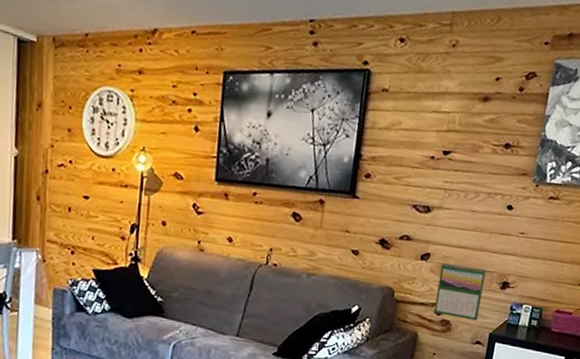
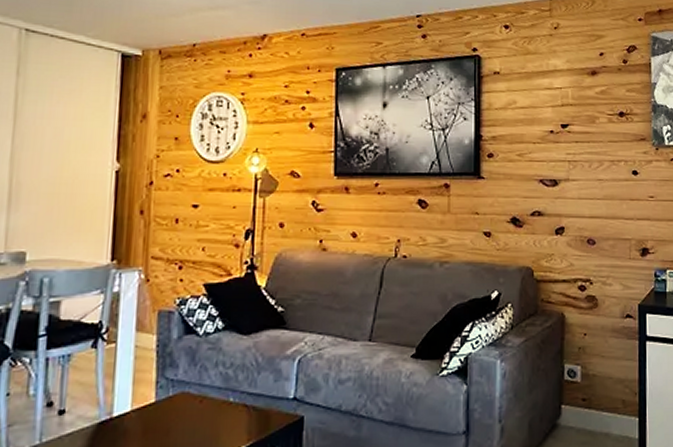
calendar: present [434,262,487,322] -> none [577,235,624,294]

